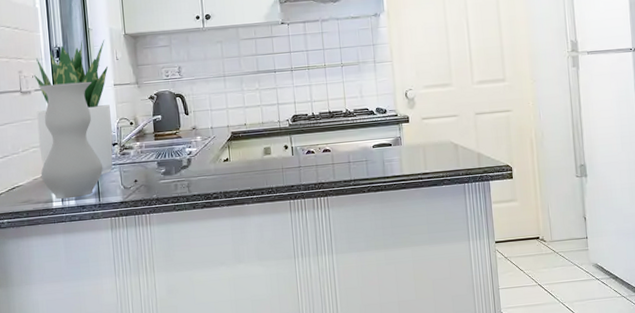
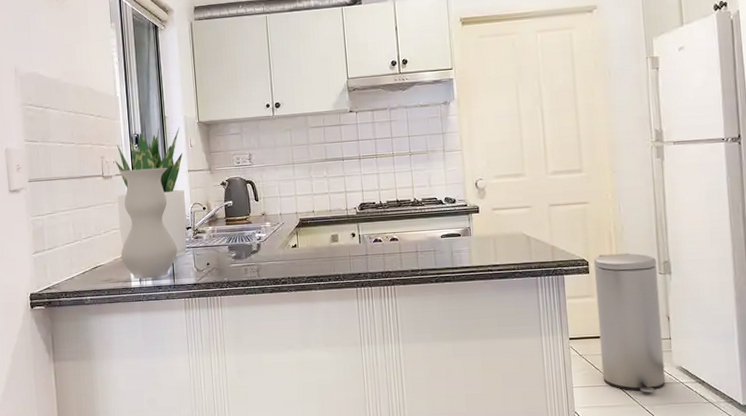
pedal bin: none [516,158,583,291] -> present [593,253,666,393]

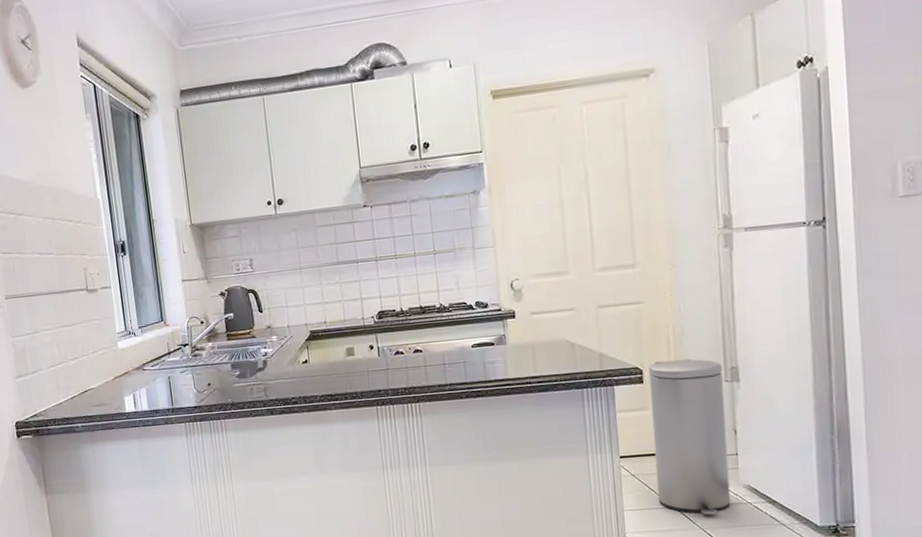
planter: present [115,127,187,257] -> none [100,231,185,378]
vase: present [119,167,178,280] -> none [105,277,175,404]

